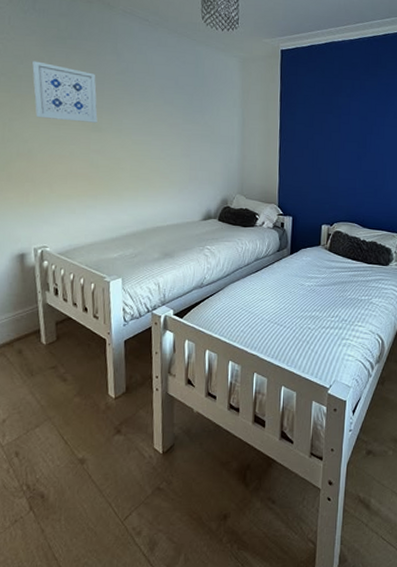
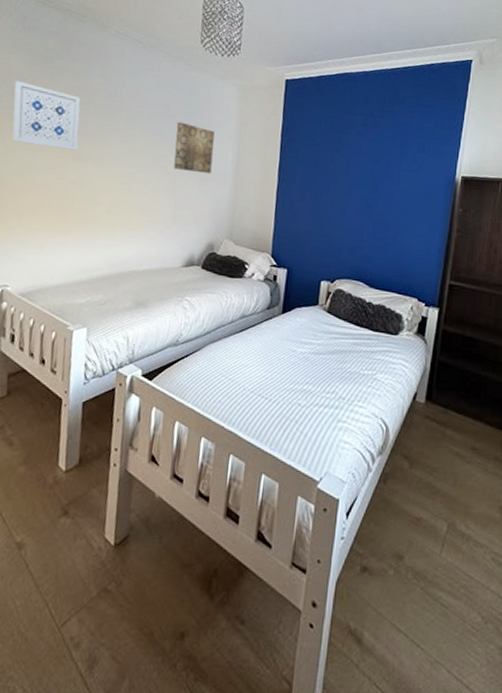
wall art: none [186,92,221,138] -> present [173,121,215,174]

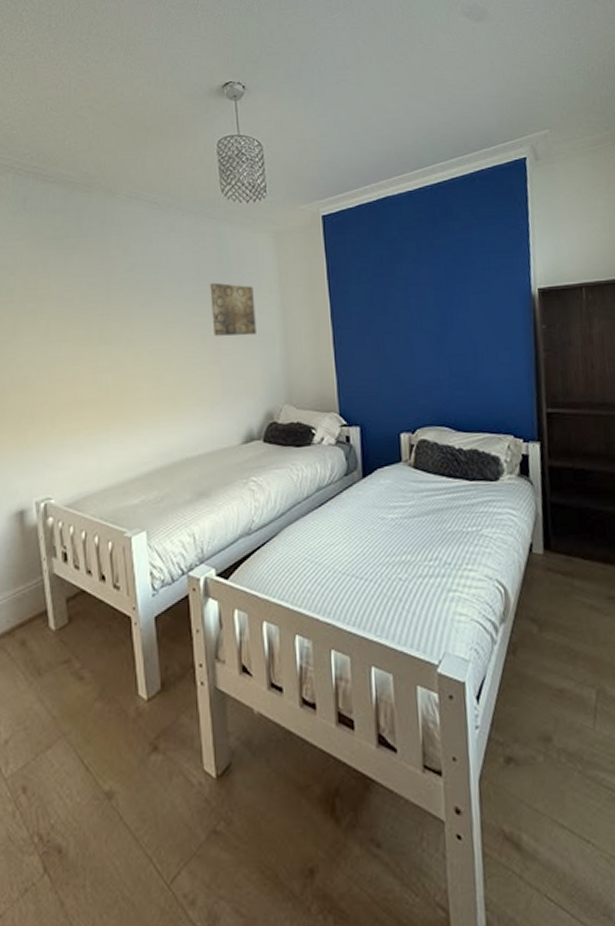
wall art: present [12,80,81,150] -> none [25,269,104,337]

